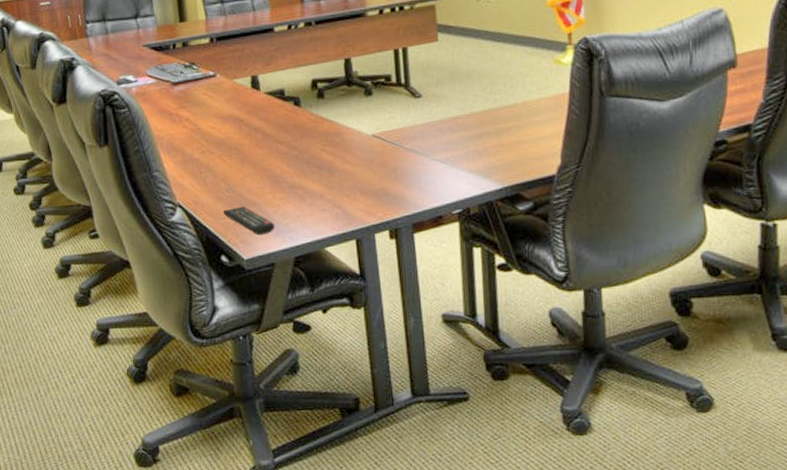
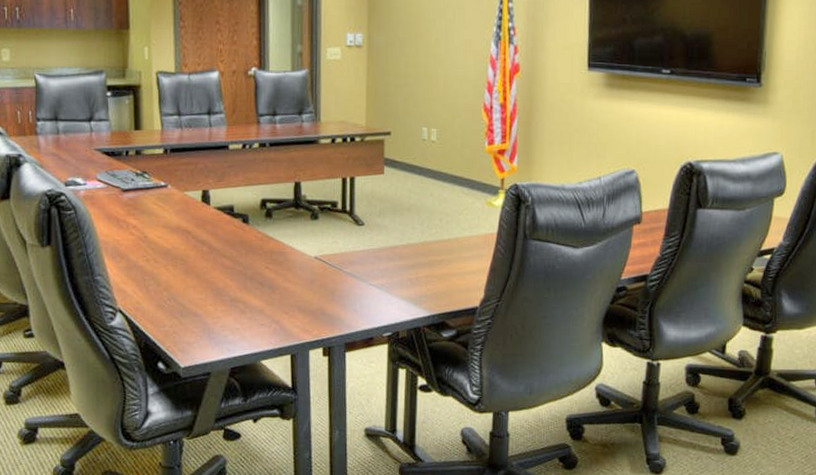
remote control: present [223,206,276,236] -> none [163,316,214,345]

